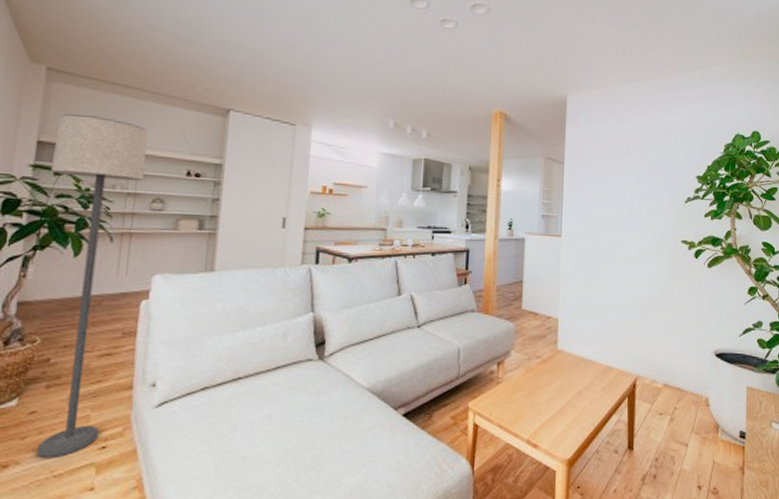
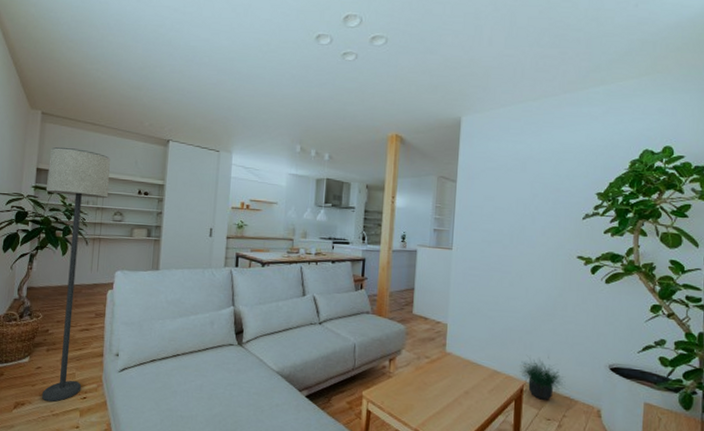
potted plant: none [631,348,673,393] -> present [519,357,563,400]

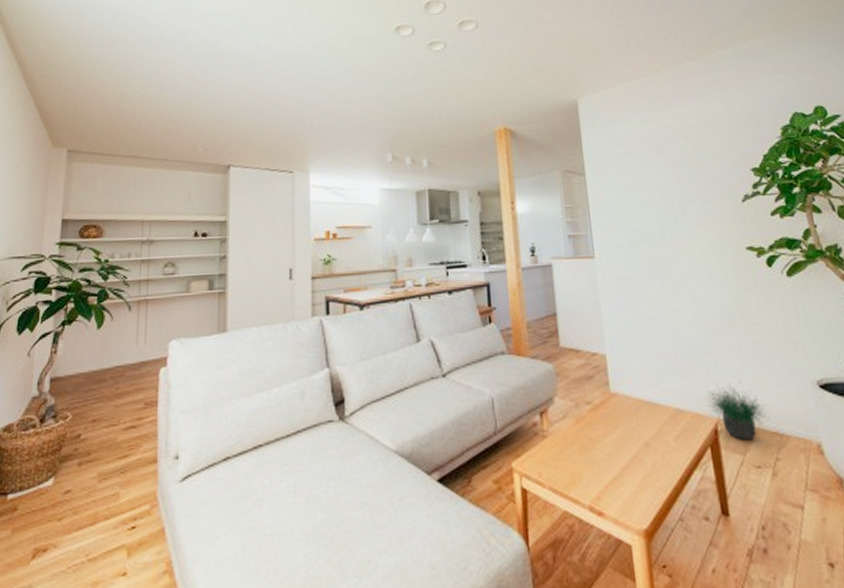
lamp: present [41,147,110,402] -> none [71,189,157,540]

